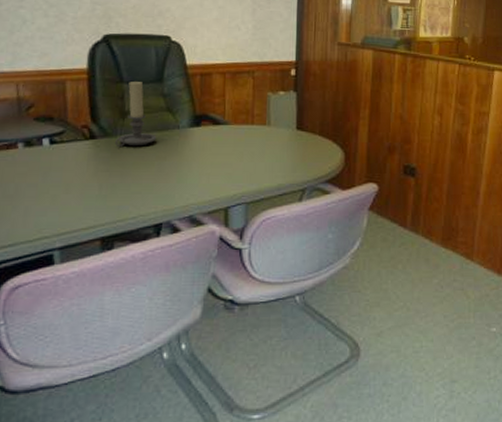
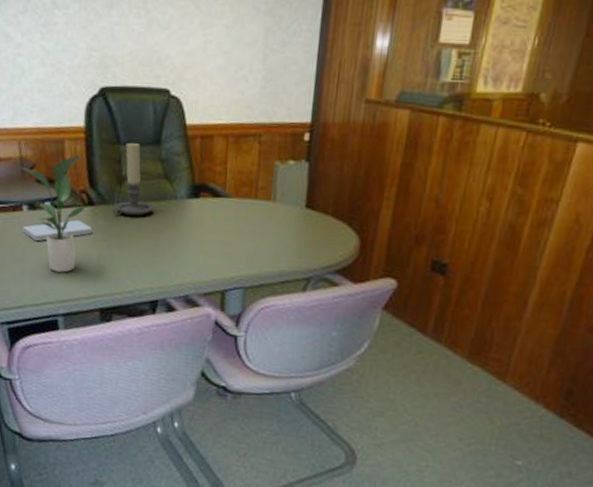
notepad: none [16,153,94,176] -> present [22,219,93,241]
potted plant: none [17,94,88,206] -> present [20,155,86,273]

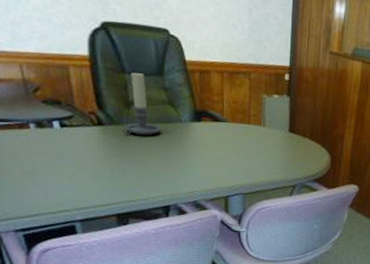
potted plant: present [20,155,86,273] -> none [24,80,96,184]
notepad: present [22,219,93,241] -> none [31,137,104,156]

